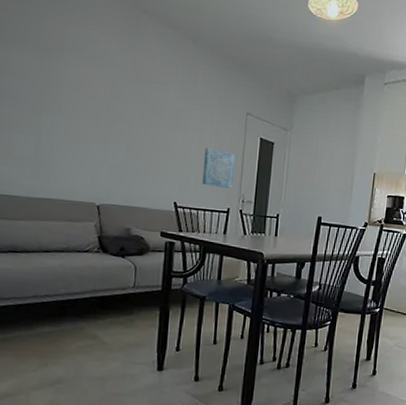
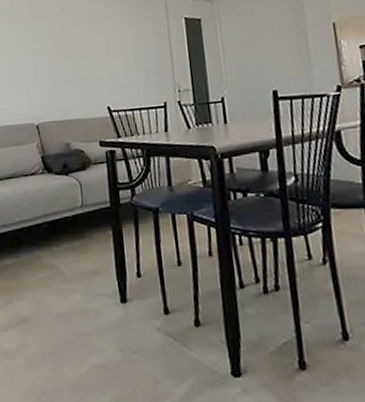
wall art: present [202,147,236,189] -> none [128,41,165,83]

